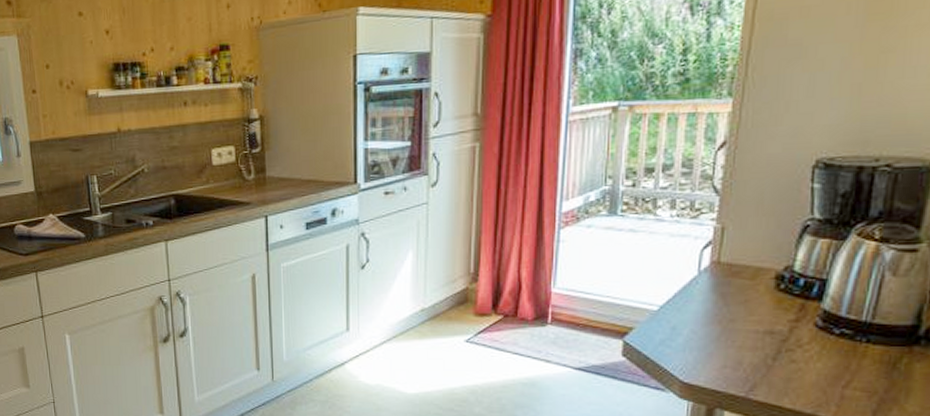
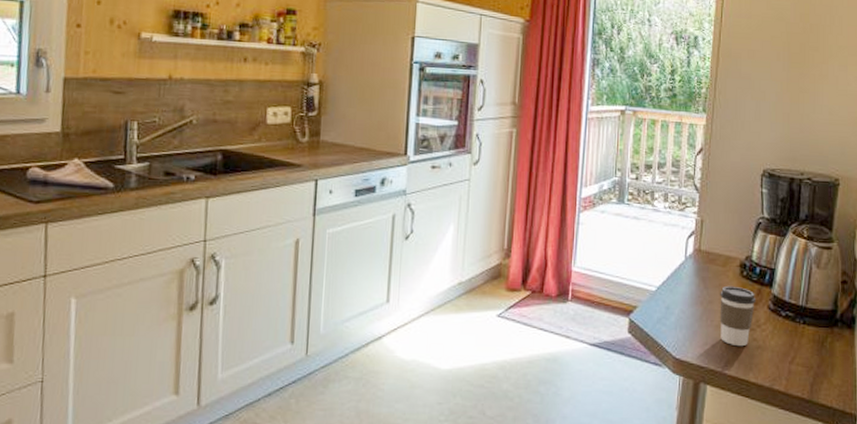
coffee cup: none [744,301,798,370] -> present [720,285,756,347]

